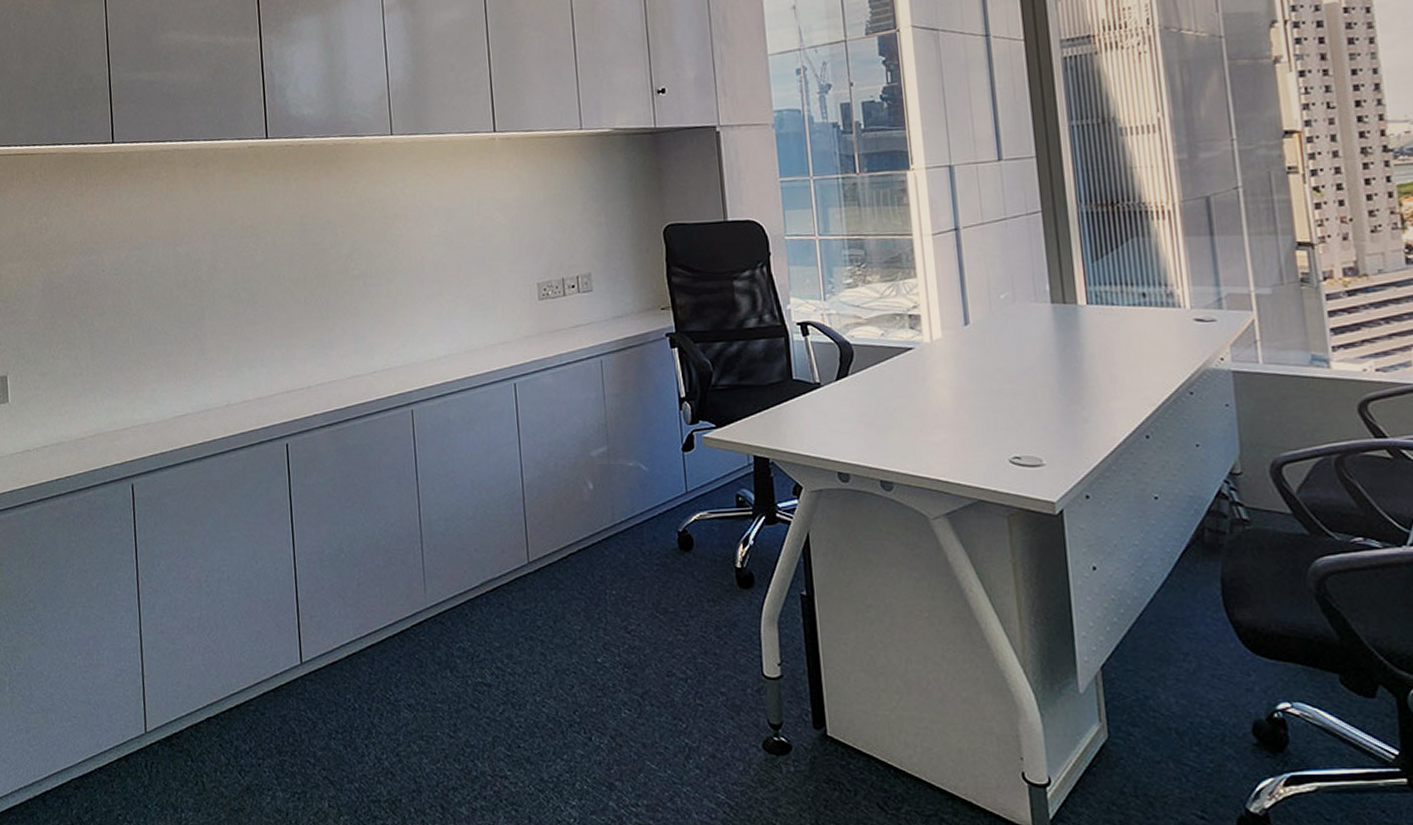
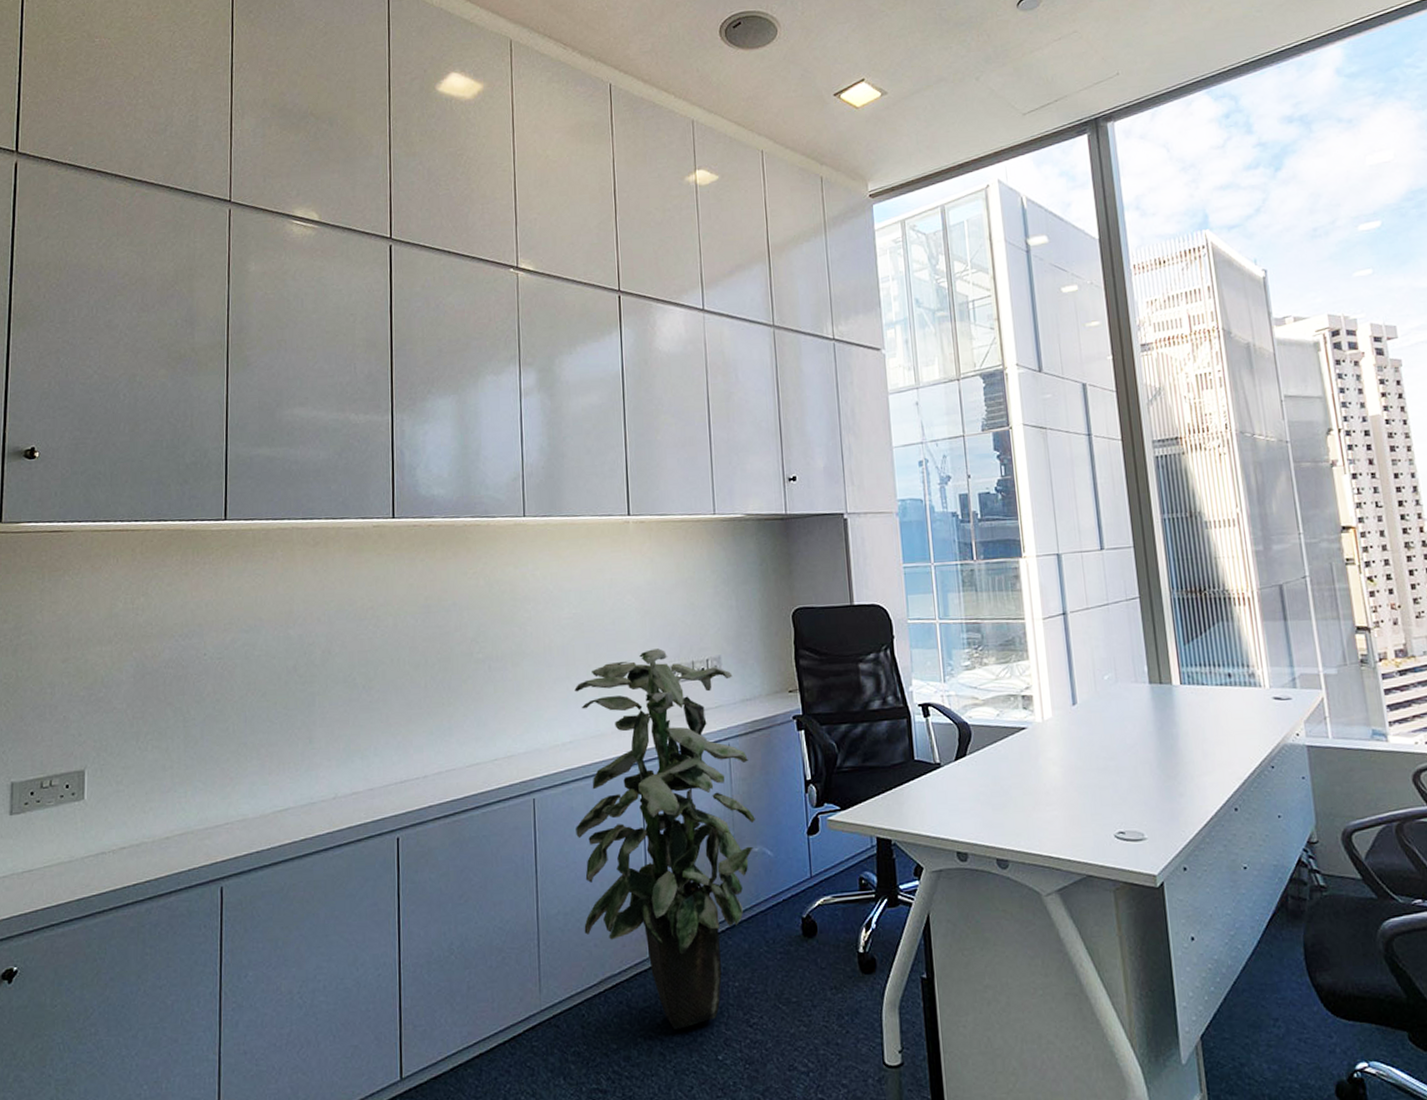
indoor plant: none [447,265,629,632] -> present [574,648,755,1029]

